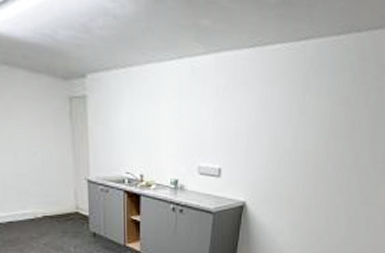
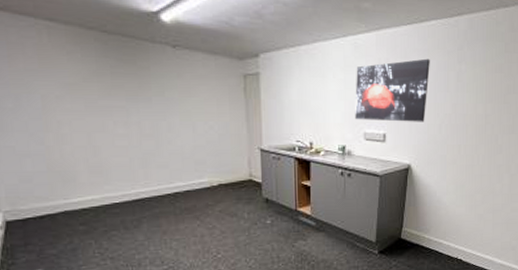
wall art: none [189,87,272,157] -> present [355,58,430,122]

